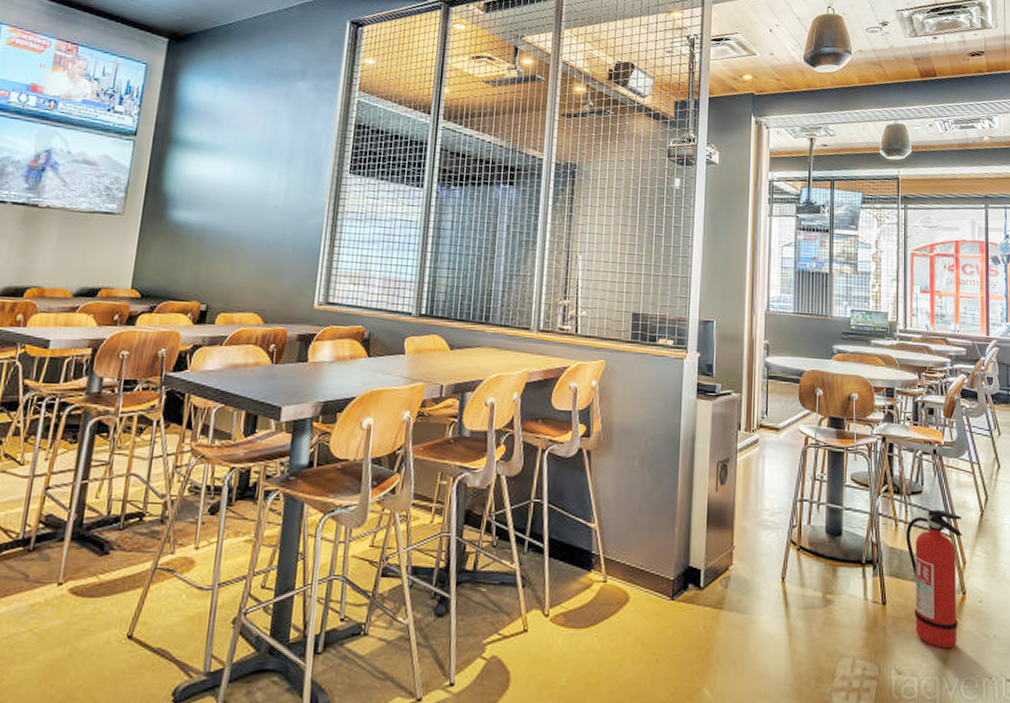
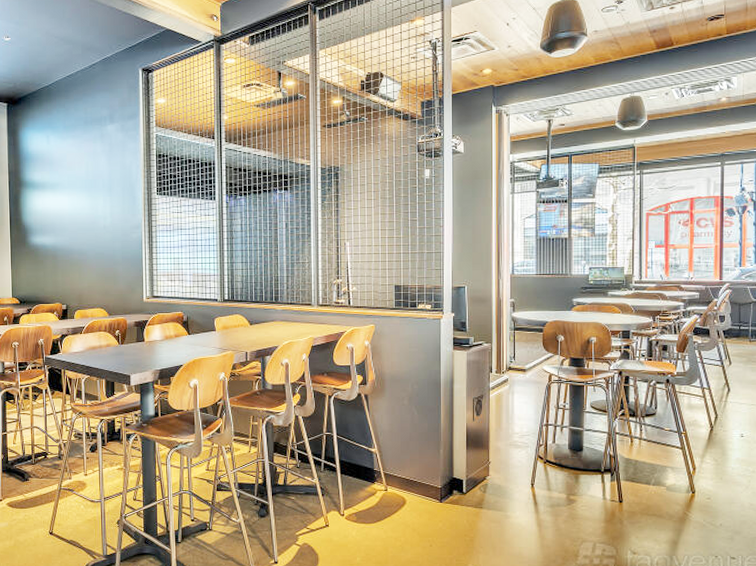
fire extinguisher: present [906,509,962,649] -> none [641,427,692,535]

